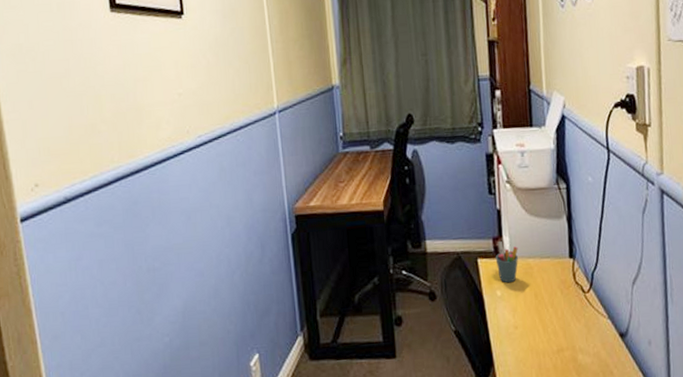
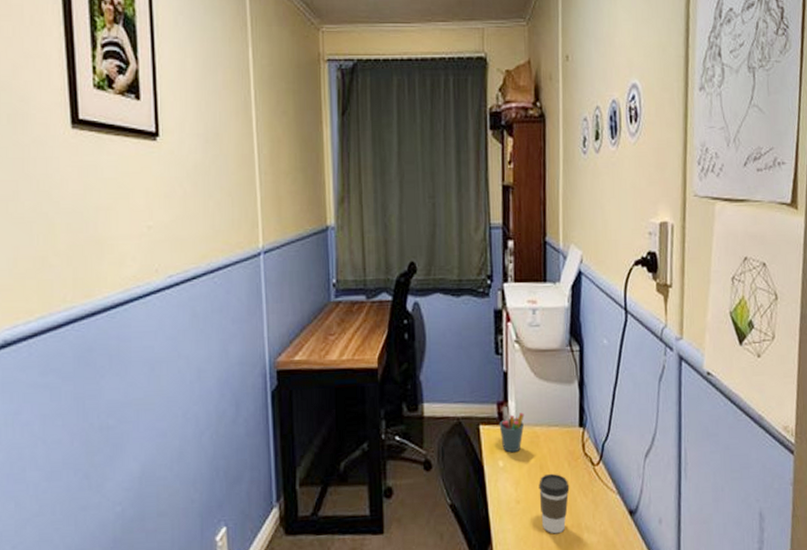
coffee cup: none [534,300,563,356] -> present [539,473,570,534]

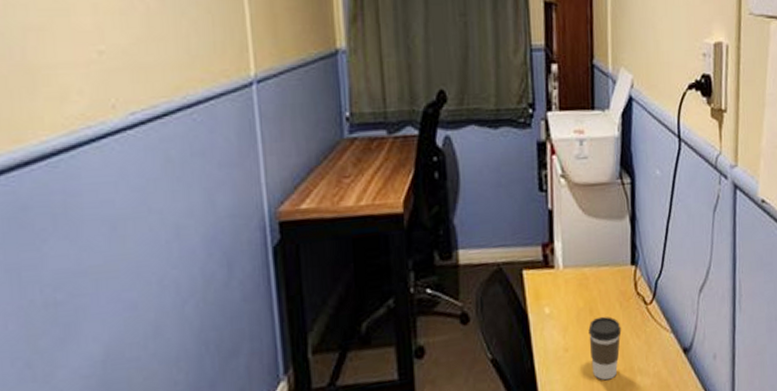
pen holder: present [499,407,525,453] -> none [544,248,572,298]

